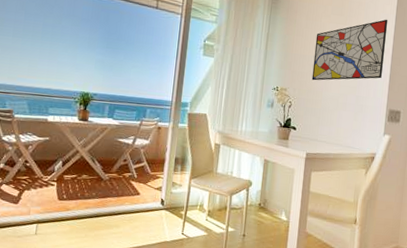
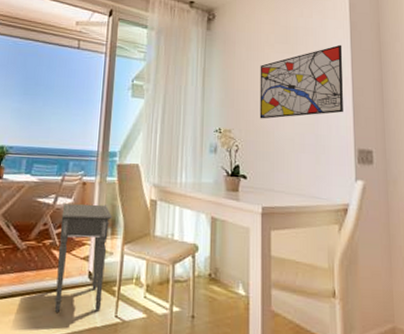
side table: none [132,144,182,231] -> present [54,203,112,314]

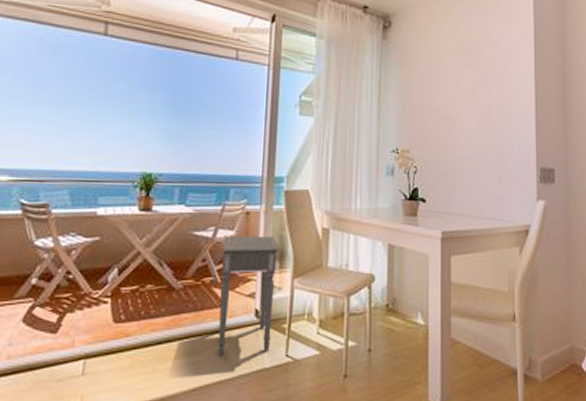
wall art: present [259,44,344,119] -> none [439,56,527,138]

